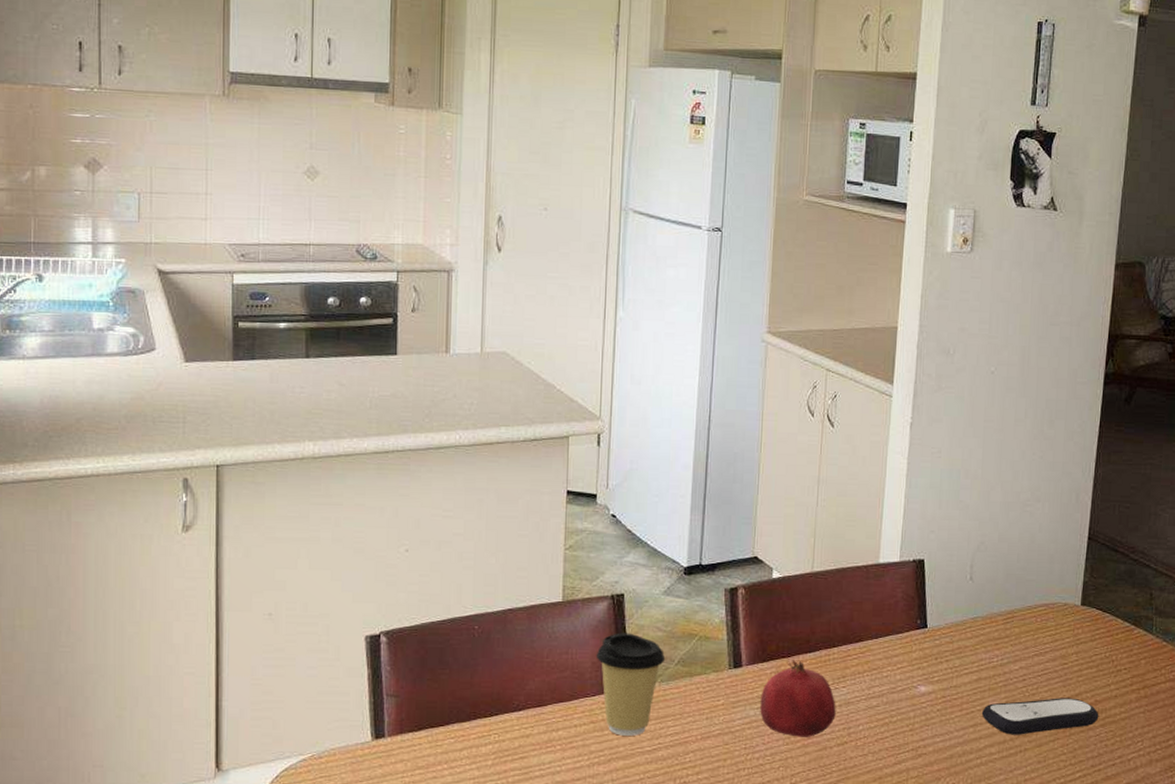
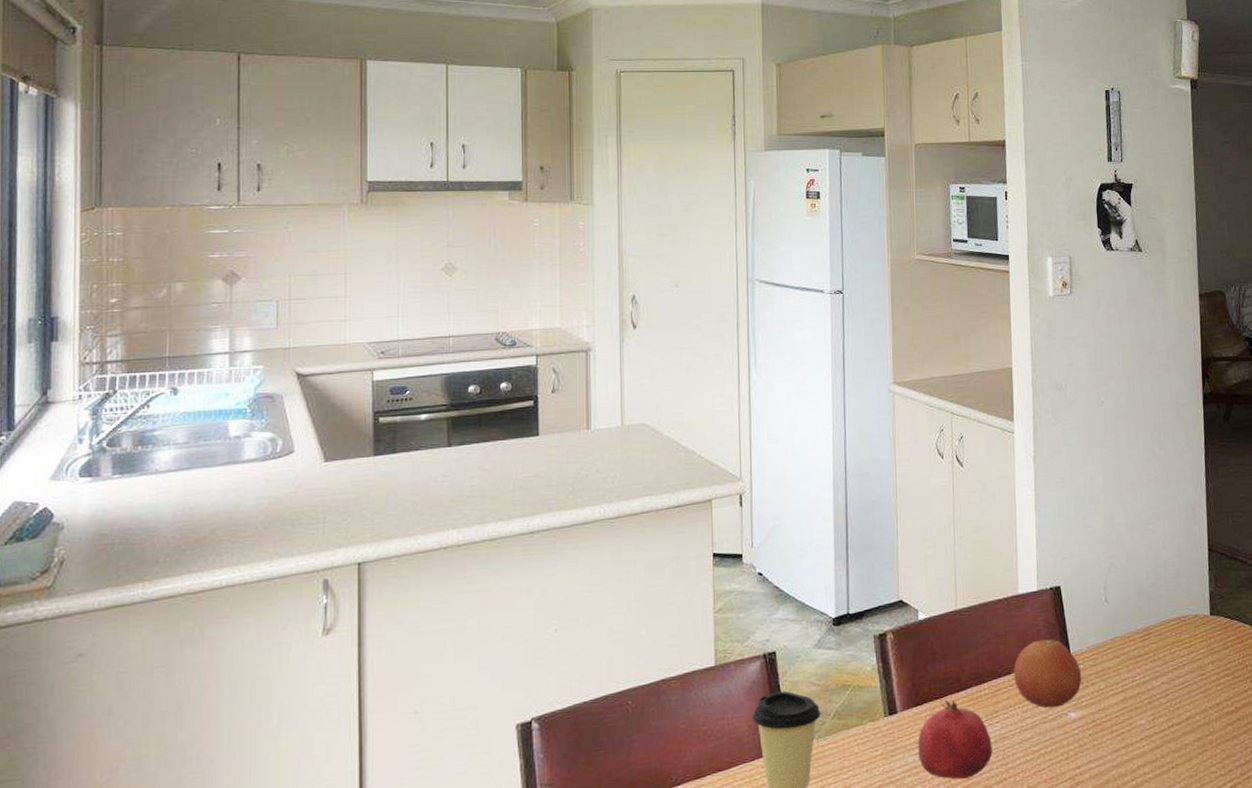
fruit: none [865,611,937,679] -> present [1014,639,1082,708]
remote control: present [981,698,1099,735] -> none [1131,707,1241,752]

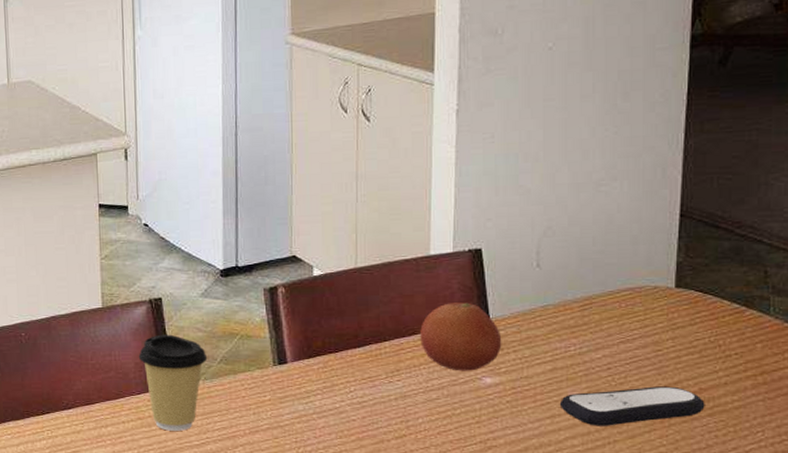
fruit: present [918,700,993,780] -> none [309,355,392,431]
remote control: none [1131,707,1241,752] -> present [559,386,705,426]

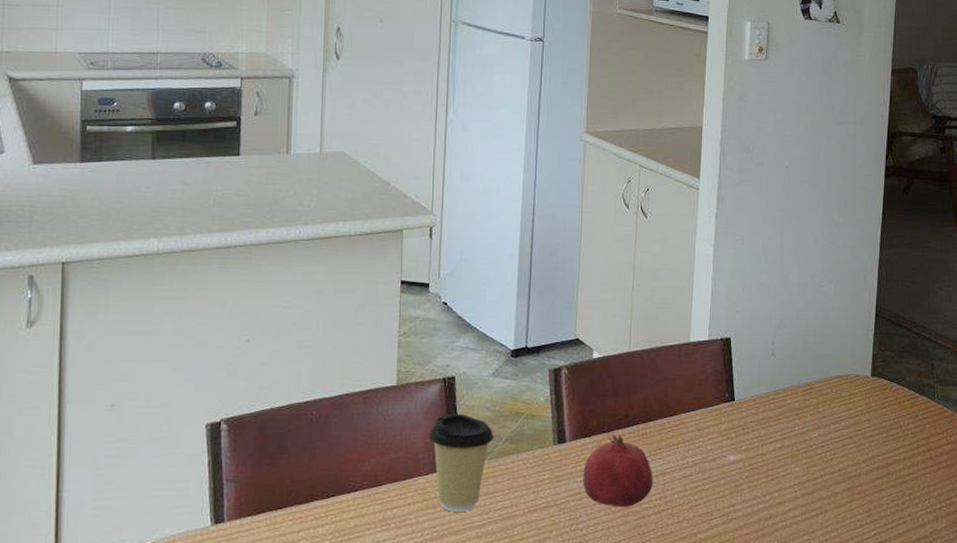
fruit: none [309,355,392,431] -> present [583,434,653,507]
fruit: present [420,302,502,371] -> none [679,386,744,449]
remote control: present [559,386,705,426] -> none [785,461,890,498]

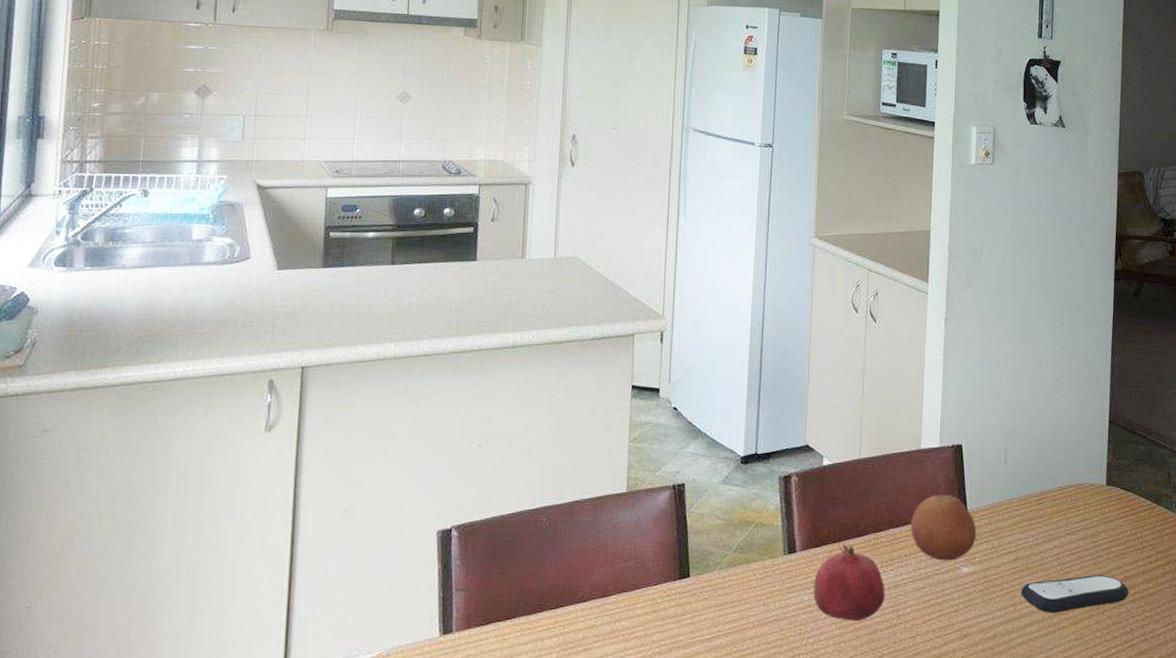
coffee cup: present [428,413,494,512] -> none [658,521,724,624]
fruit: none [679,386,744,449] -> present [911,495,977,561]
remote control: none [785,461,890,498] -> present [1020,575,1129,613]

